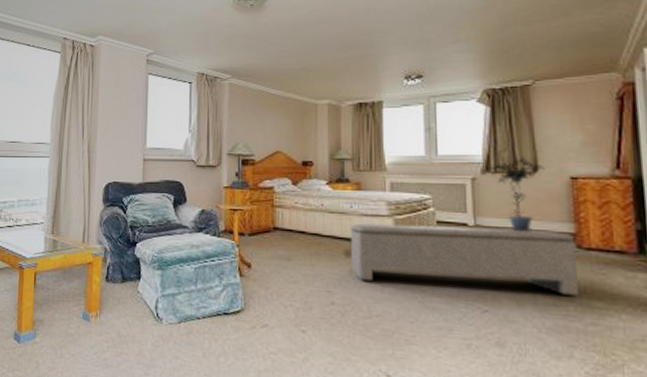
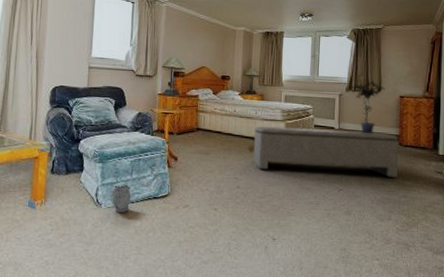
bust sculpture: none [173,295,197,331] -> present [111,184,132,213]

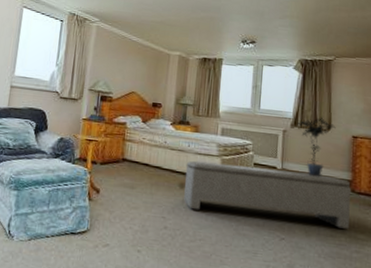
bust sculpture: present [111,184,132,213] -> none [25,215,48,248]

